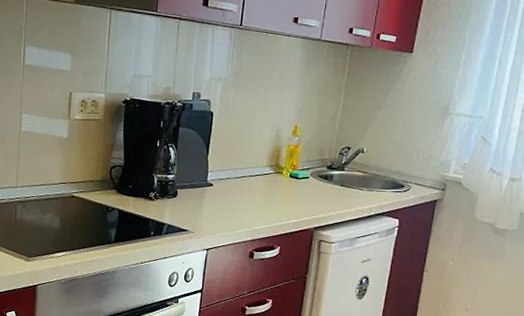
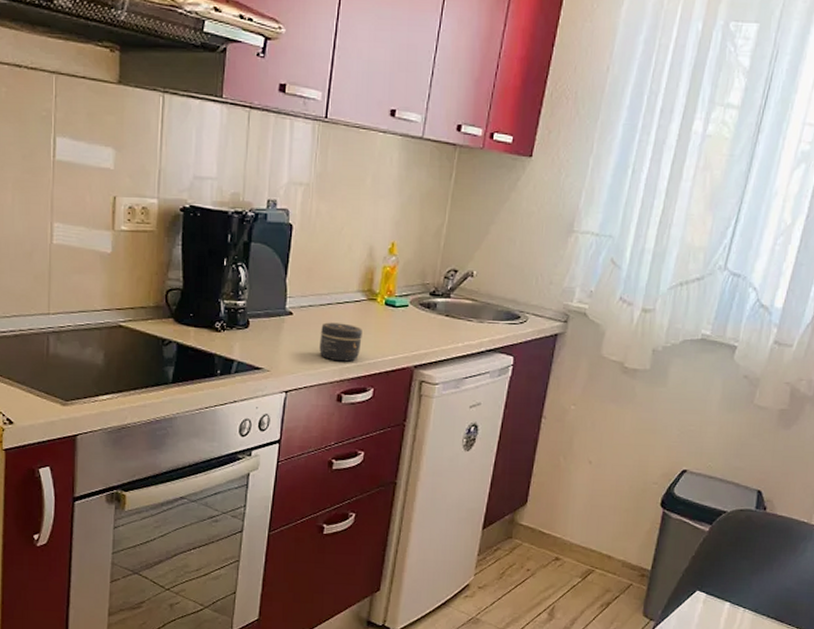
jar: none [235,192,271,225] -> present [319,322,362,362]

